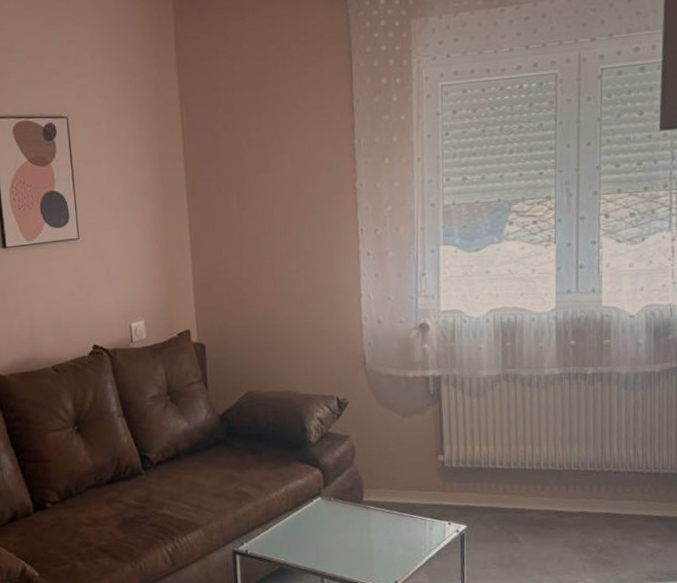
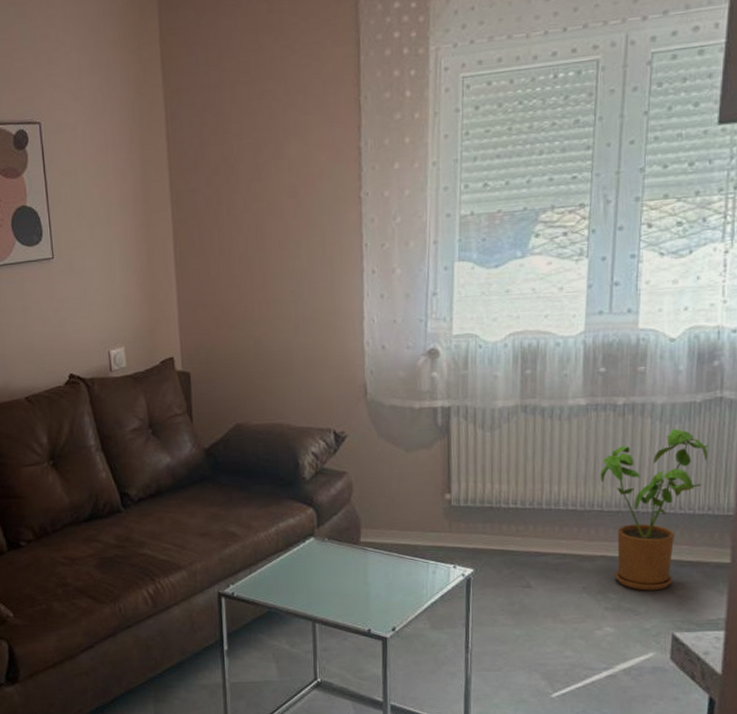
house plant: none [575,395,669,544] -> present [600,428,709,591]

